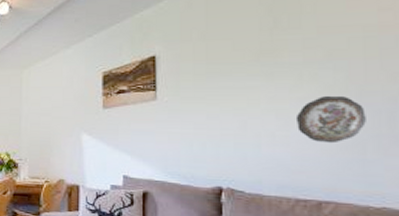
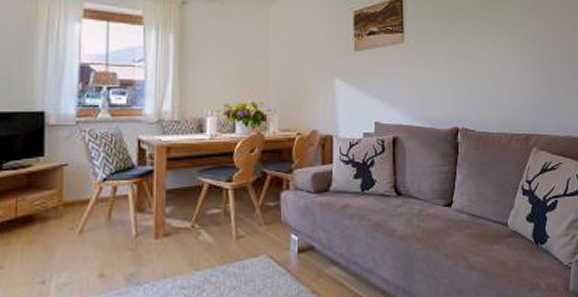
decorative plate: present [295,96,366,144] -> none [511,42,557,83]

